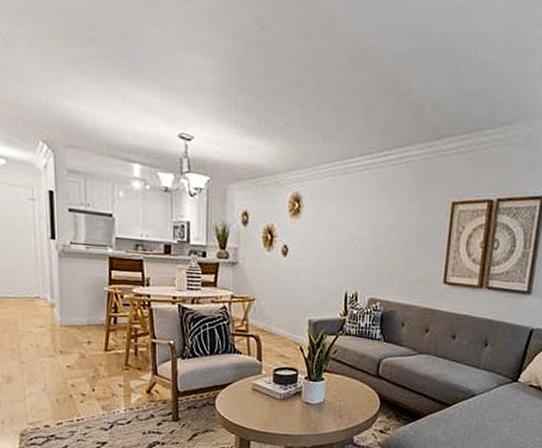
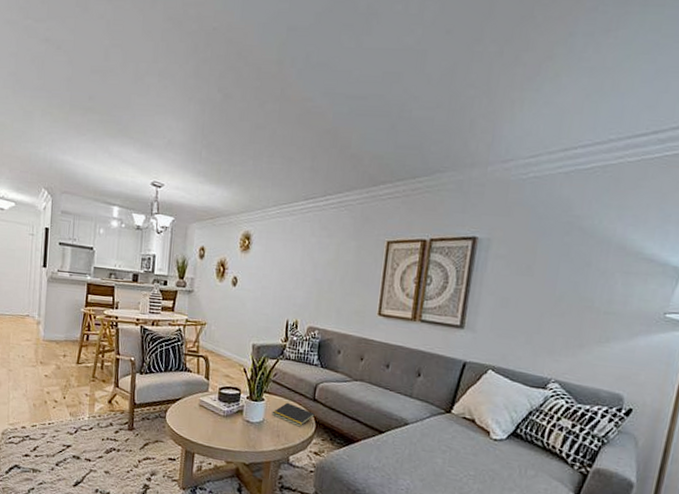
notepad: none [333,380,379,406] -> present [272,402,315,427]

